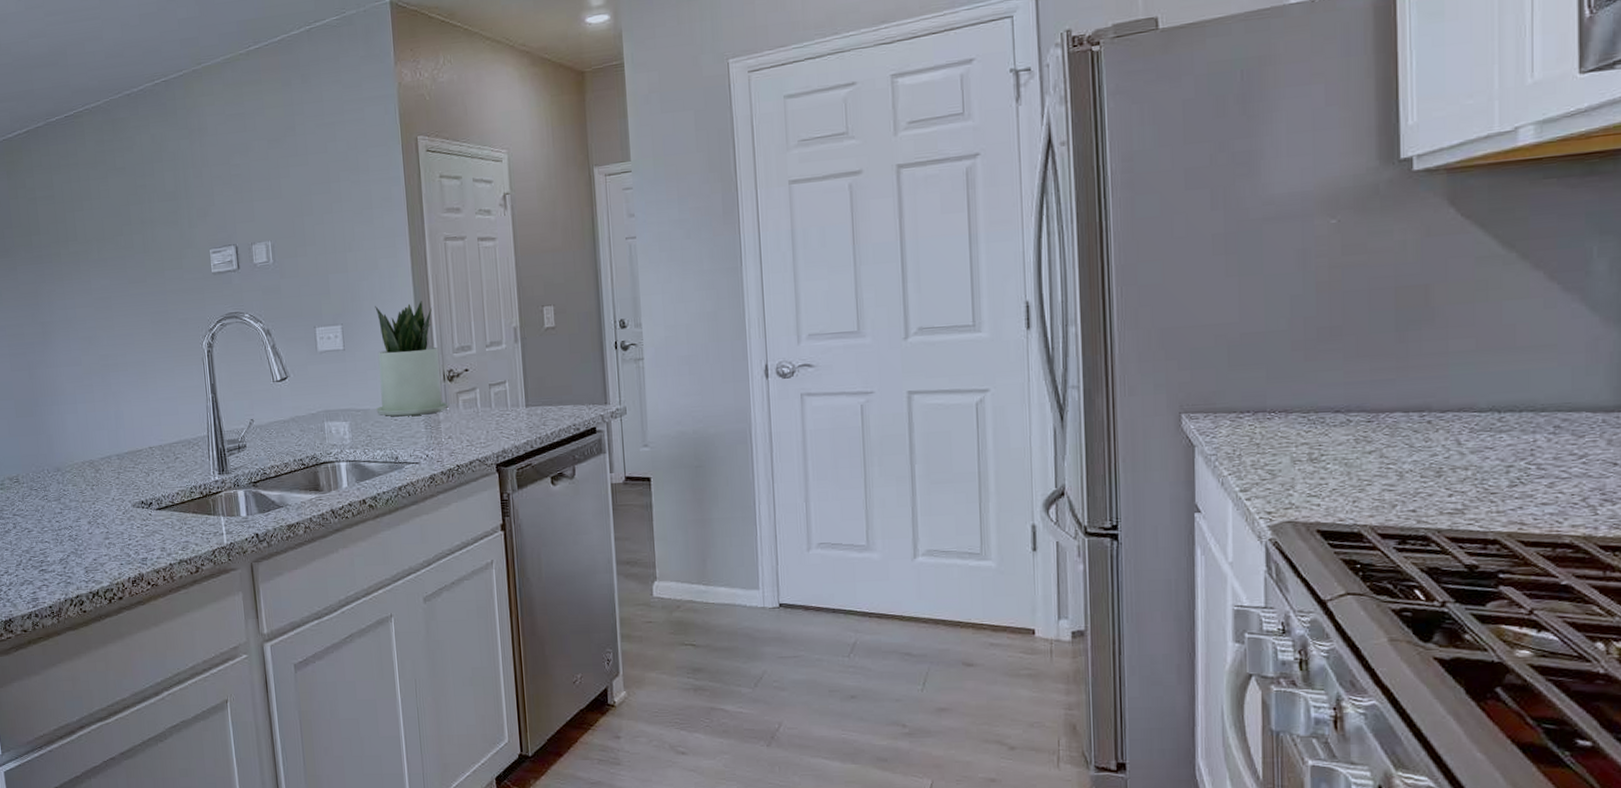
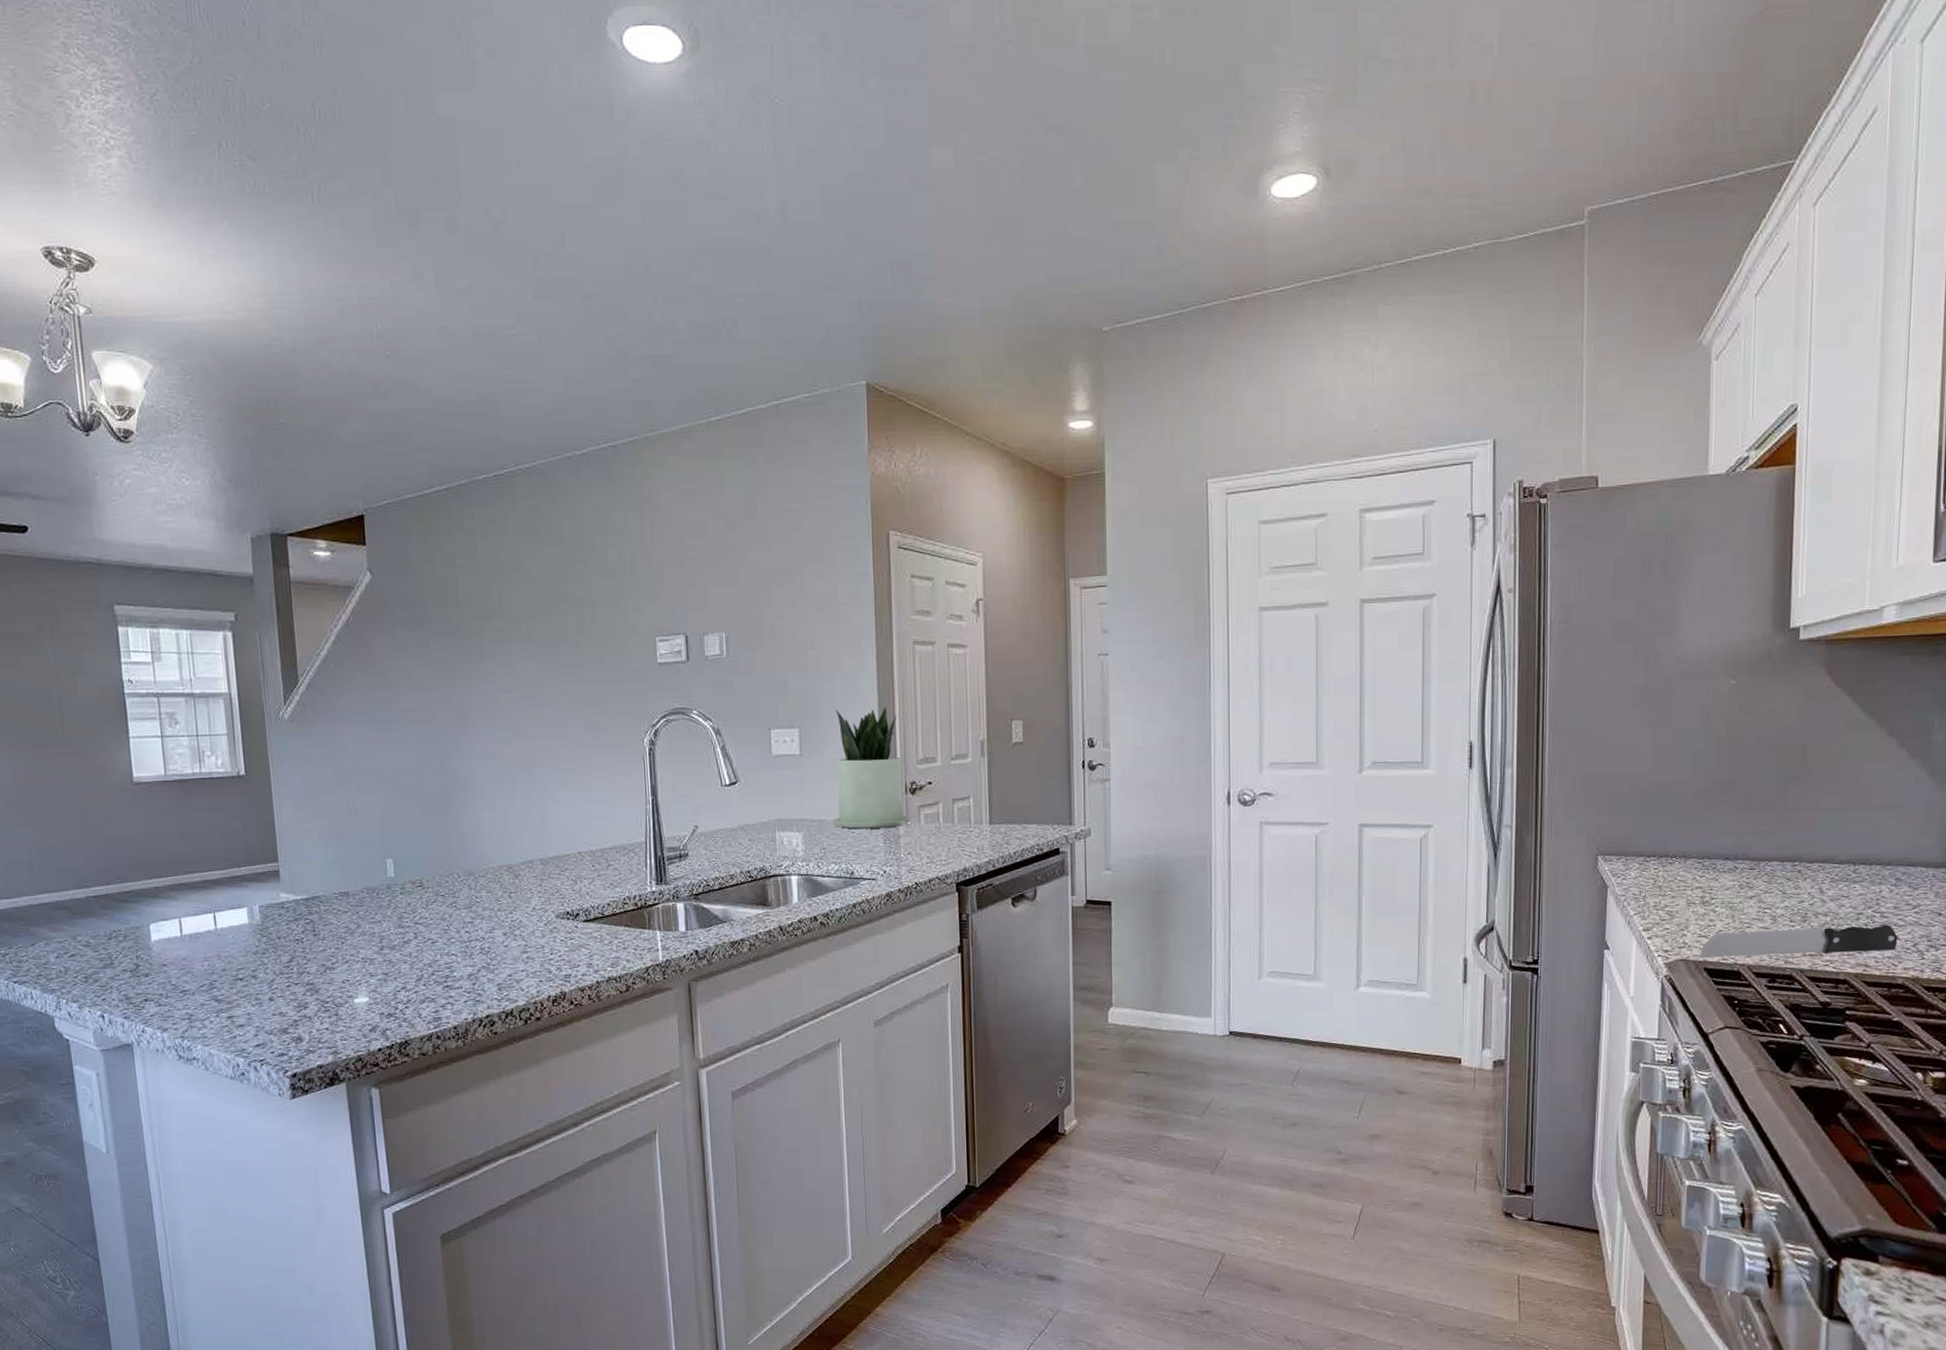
knife: none [1311,477,1562,519] -> present [1700,924,1898,958]

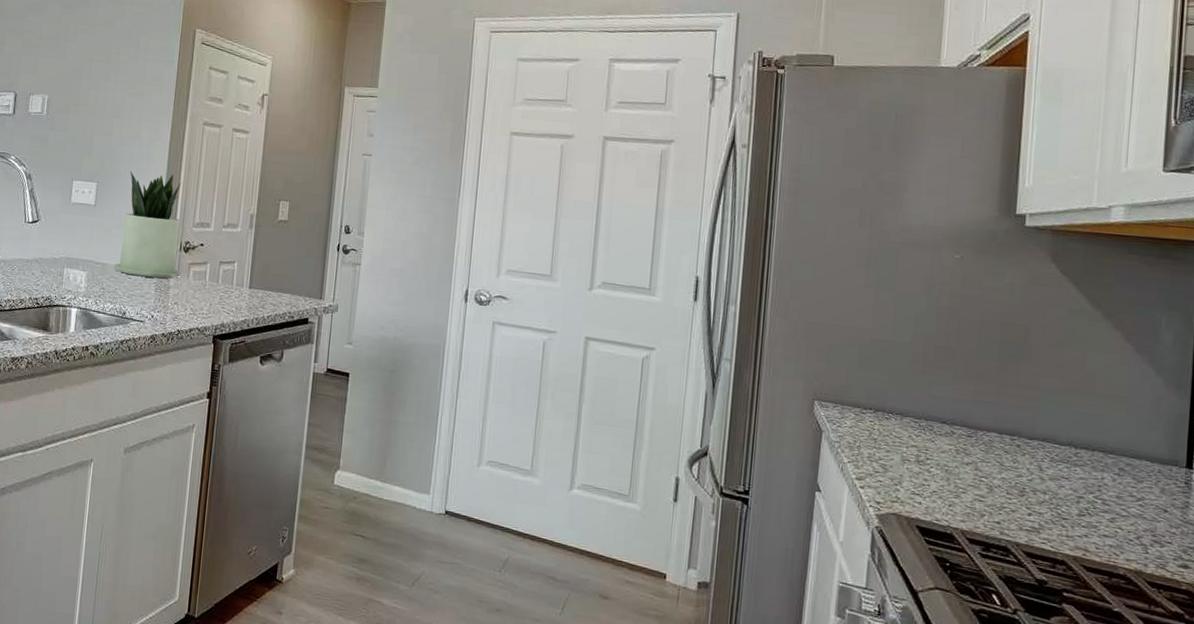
knife: present [1700,924,1898,958] -> none [912,493,1121,540]

